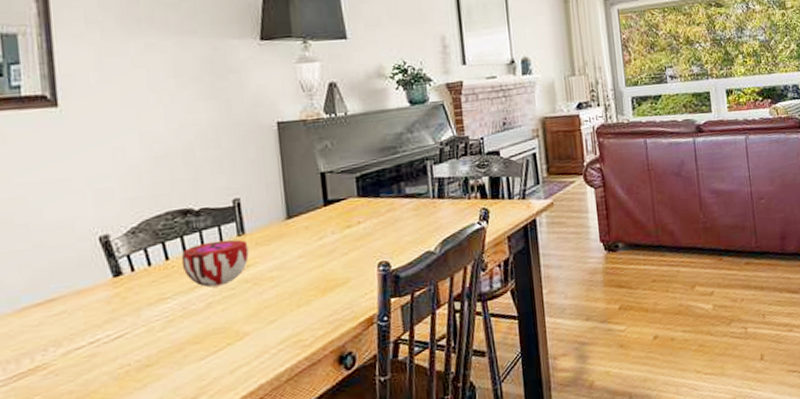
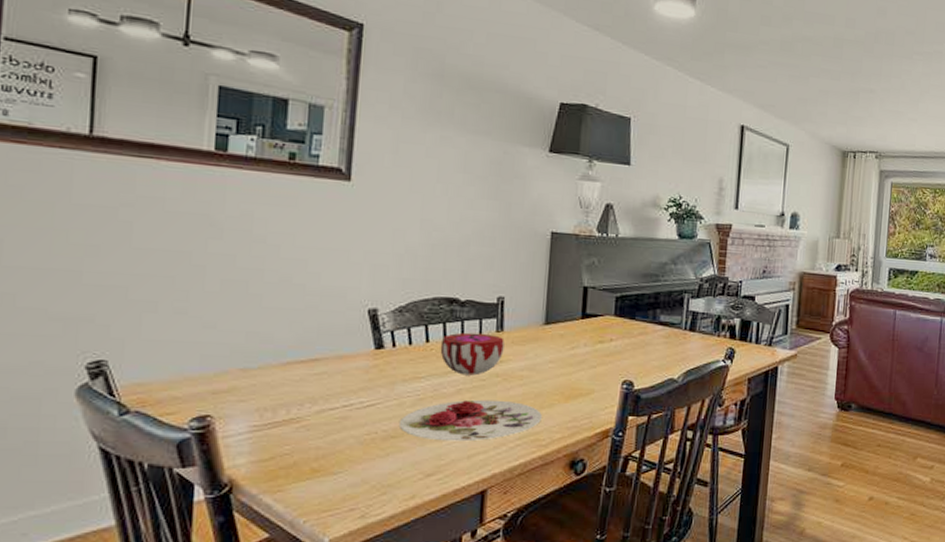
plate: none [151,305,301,362] -> present [398,399,542,442]

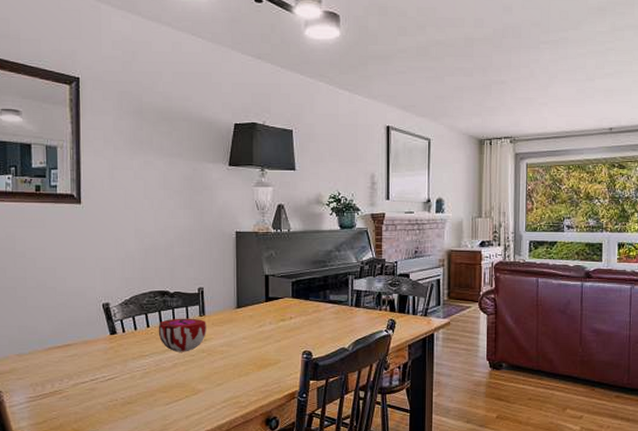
plate: present [398,399,542,442] -> none [132,371,240,405]

